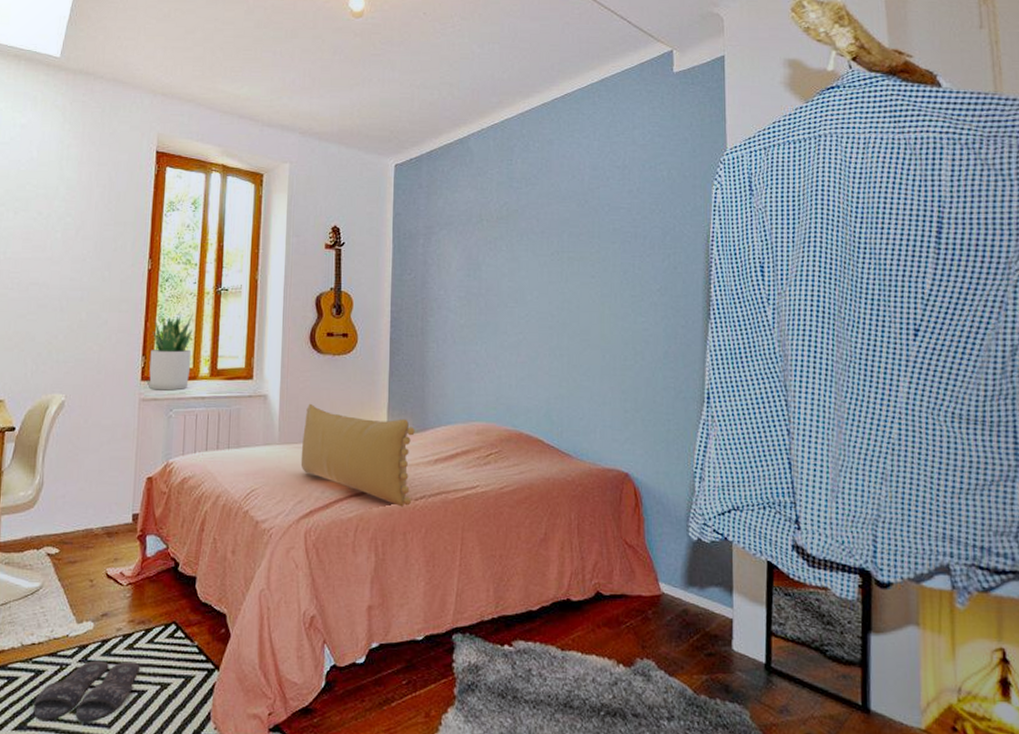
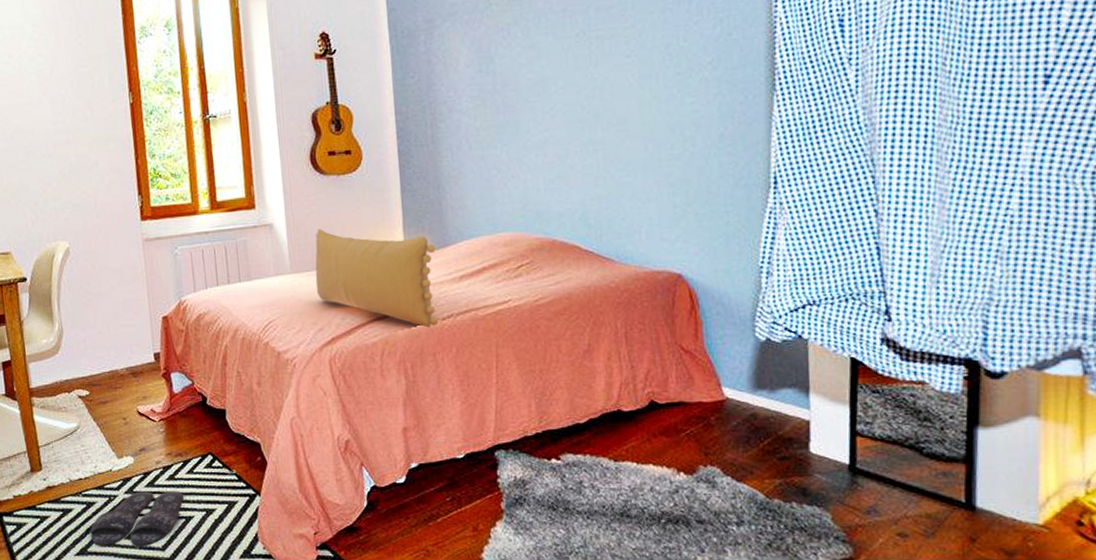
planter: present [149,314,193,391] -> none [145,146,190,229]

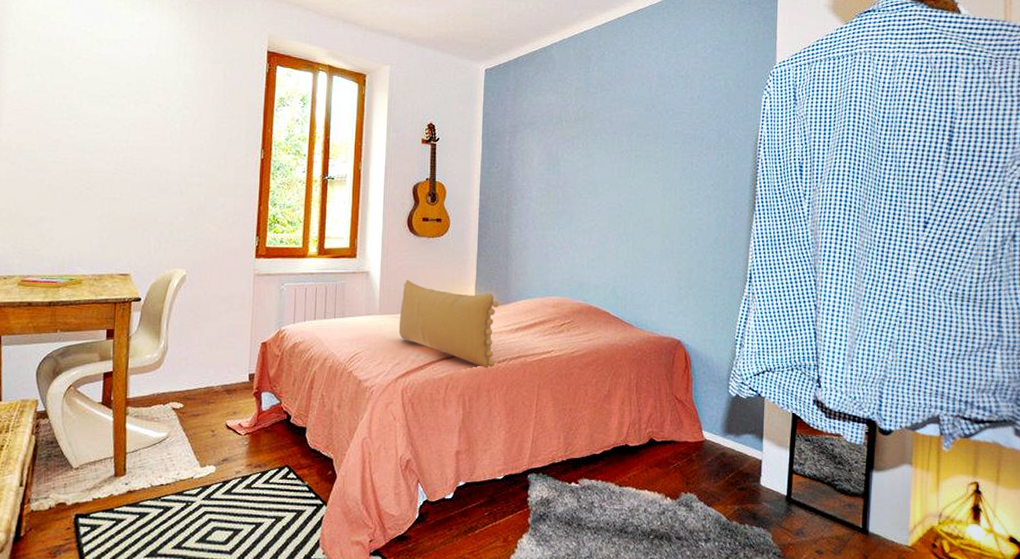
slippers: present [90,491,183,546] -> none [162,498,257,549]

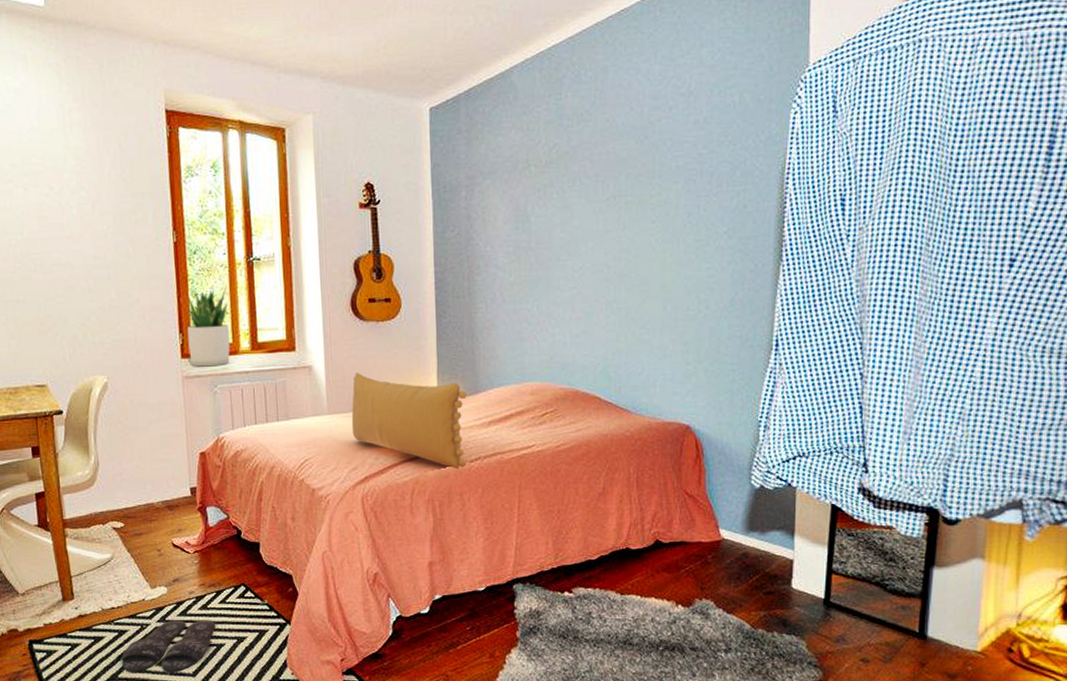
slippers: none [162,498,257,549] -> present [121,620,215,672]
planter: none [263,199,303,267] -> present [187,287,231,367]

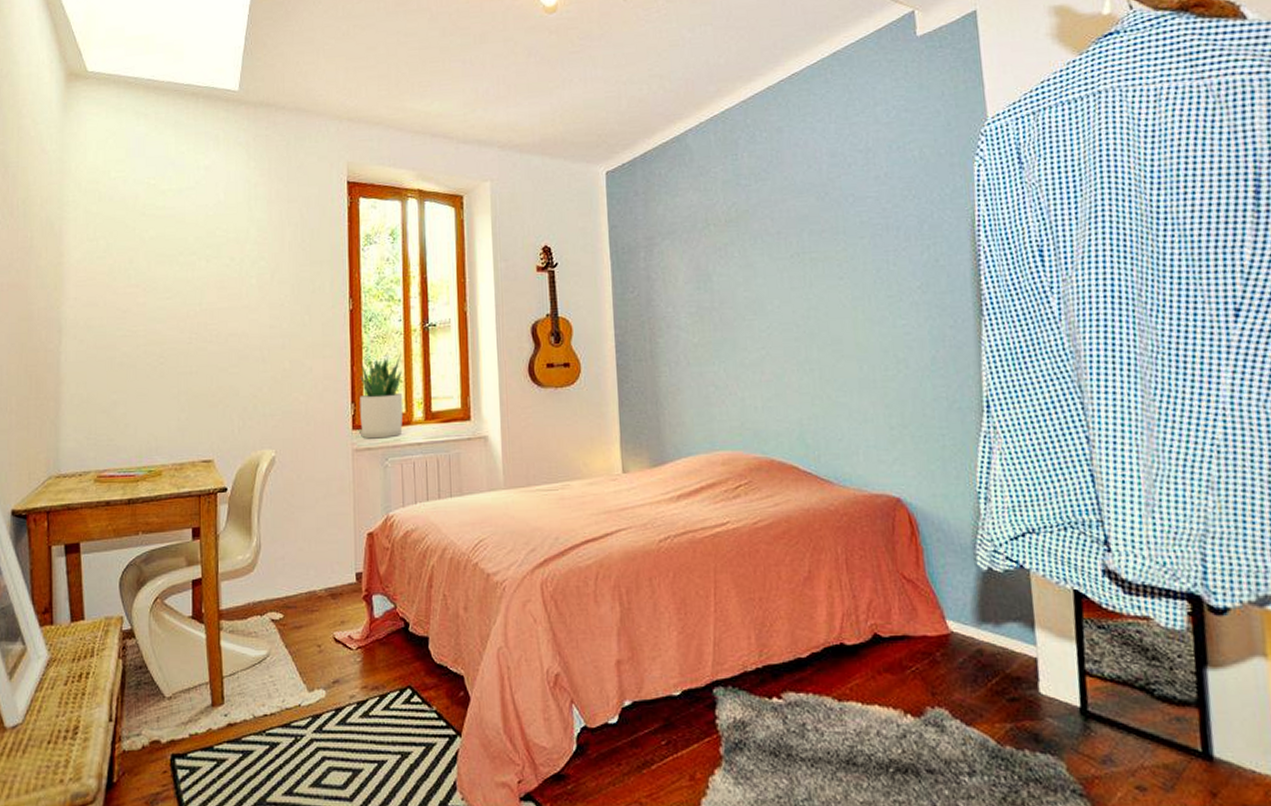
slippers: present [121,620,215,672] -> none [270,730,377,795]
pillow: present [351,372,467,469] -> none [529,442,656,550]

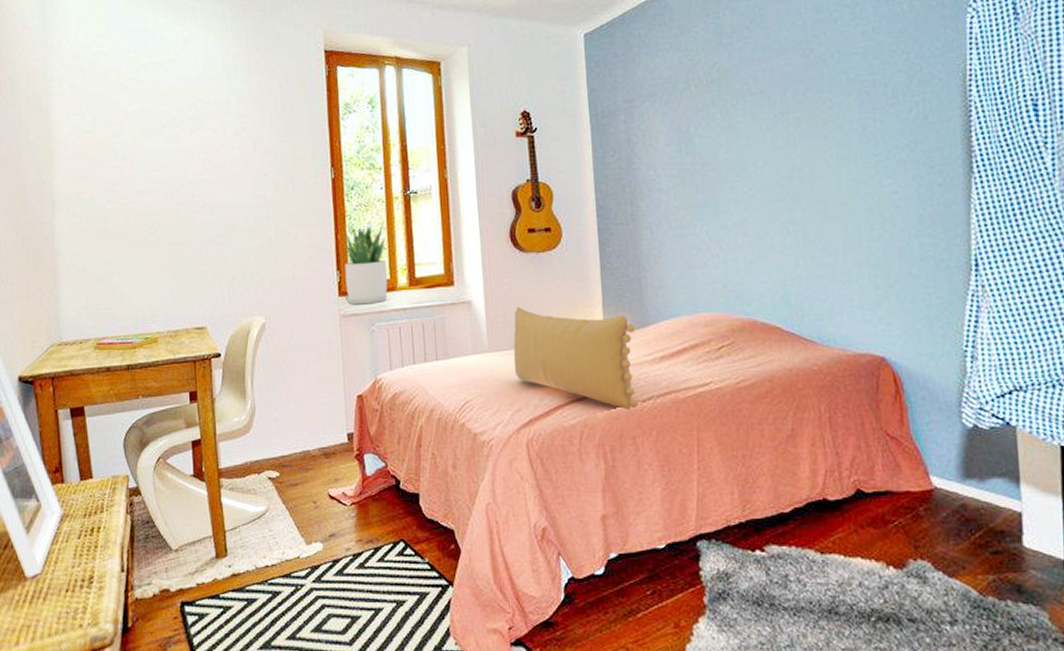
pillow: none [529,442,656,550] -> present [513,306,639,410]

